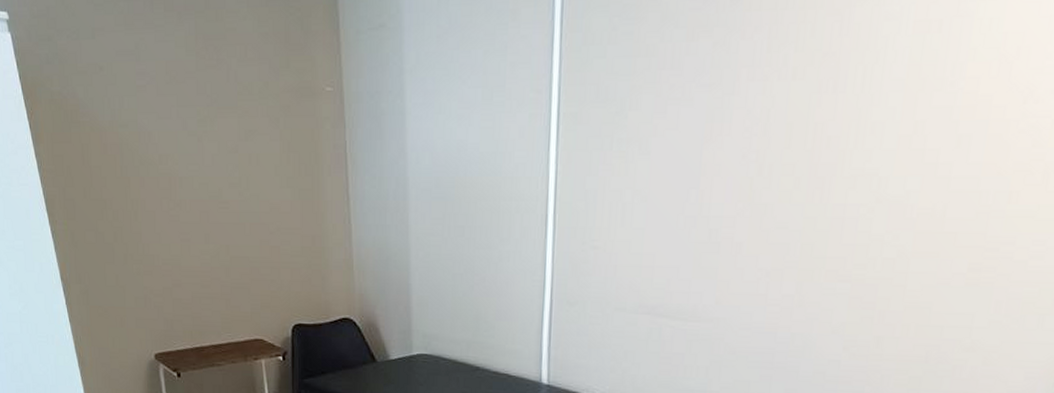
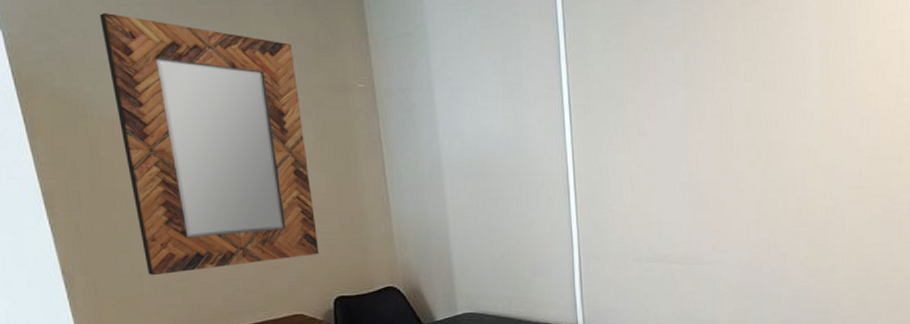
home mirror: none [89,11,280,288] -> present [99,13,319,275]

